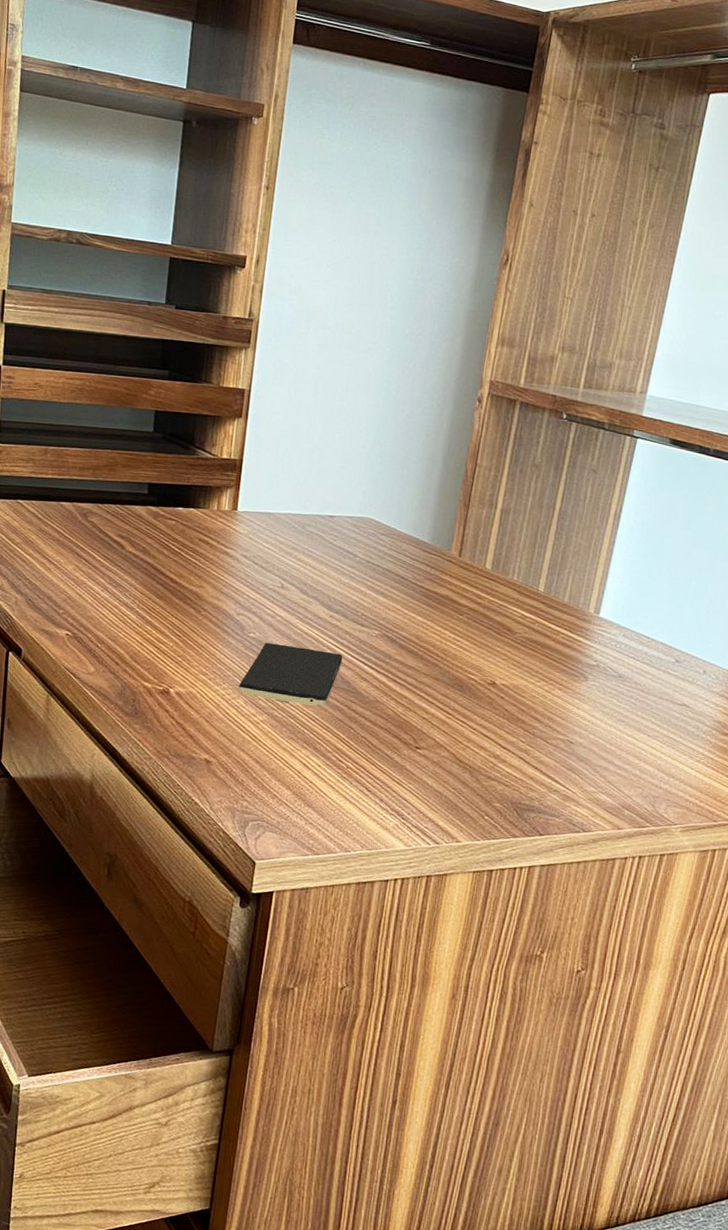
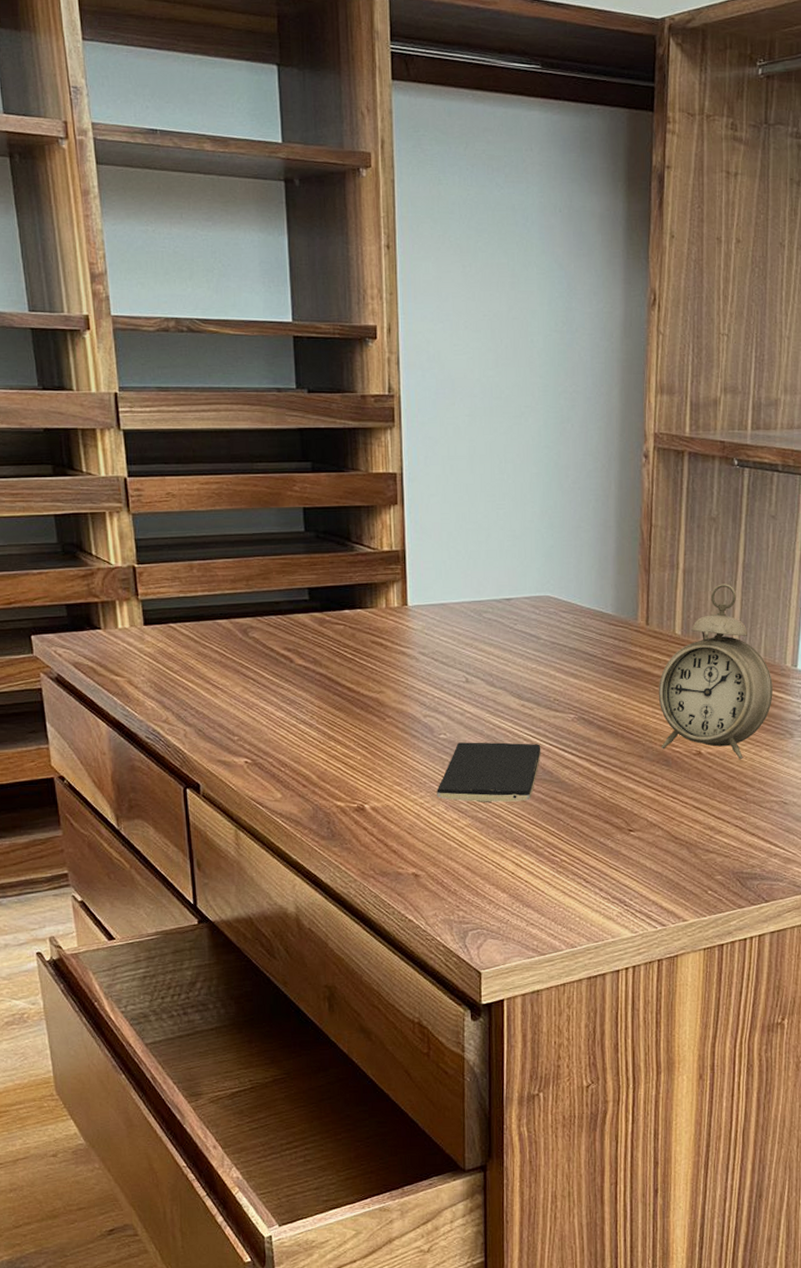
alarm clock: none [457,527,574,695] -> present [658,584,773,760]

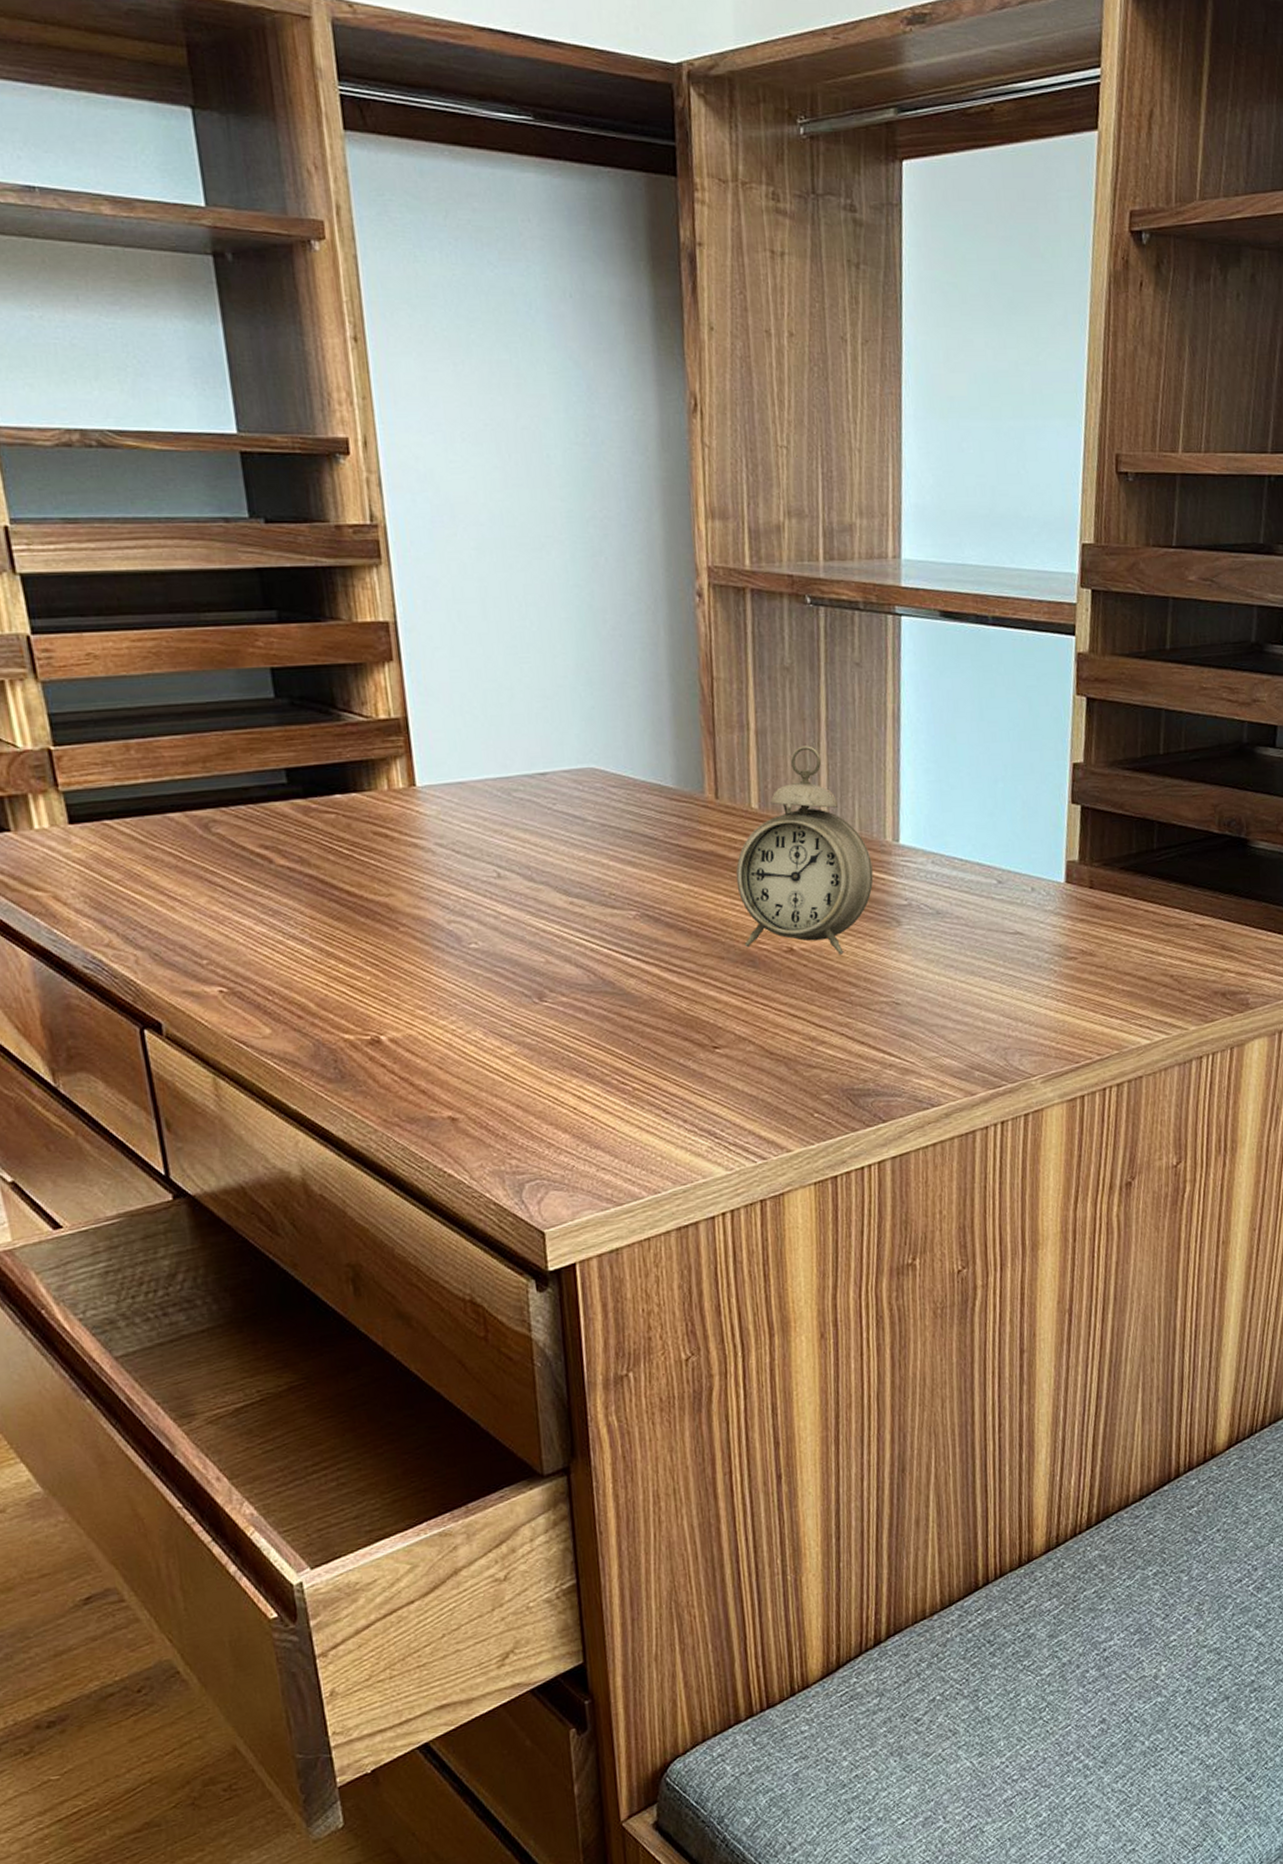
smartphone: present [437,742,541,803] -> none [471,949,599,1025]

